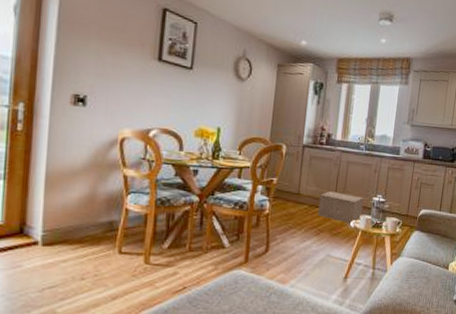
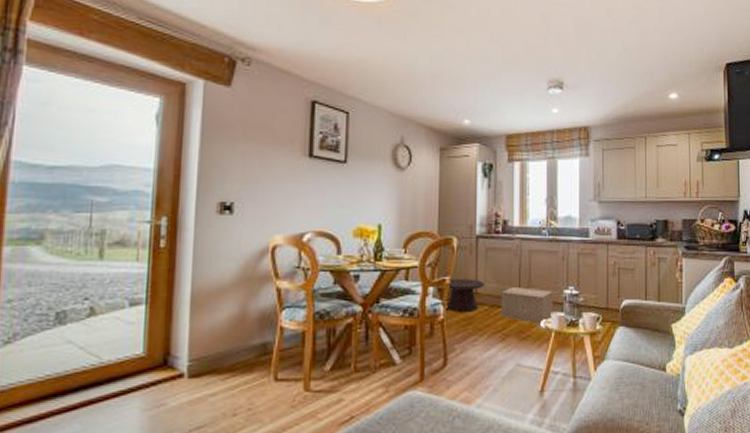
side table: none [272,180,307,210] -> present [446,279,485,313]

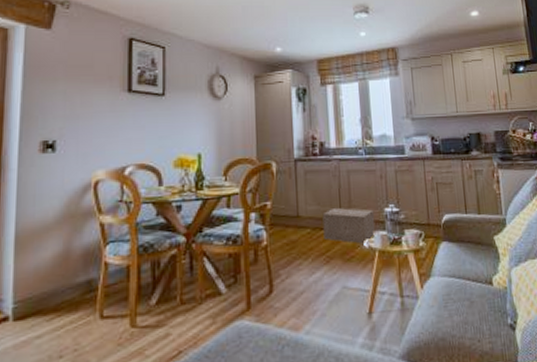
side table: present [446,279,485,313] -> none [269,202,306,238]

